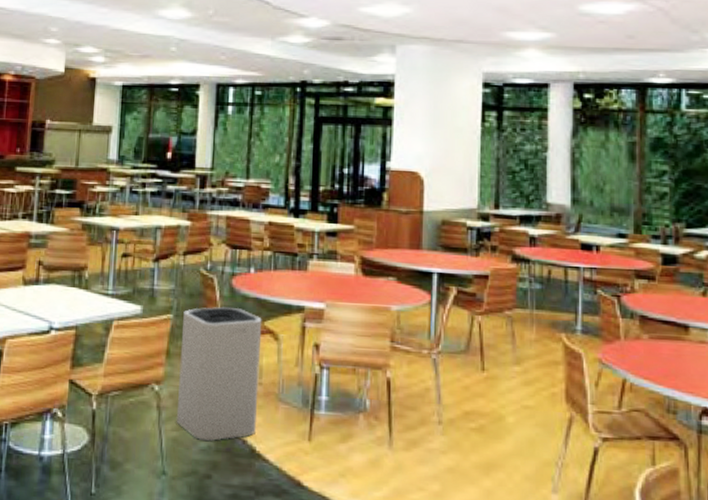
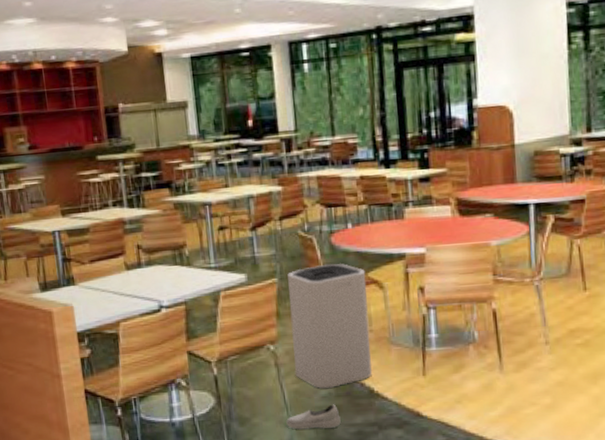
shoe: none [159,459,217,486] -> present [286,404,341,430]

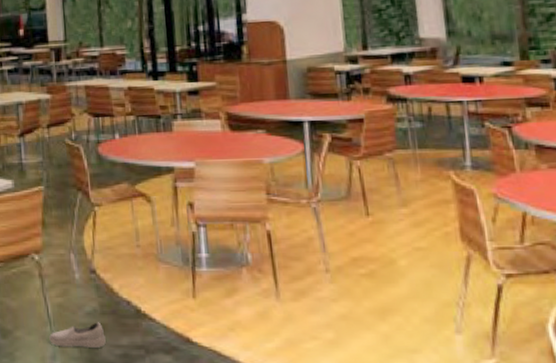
trash can: present [287,263,373,389] -> none [54,173,140,305]

